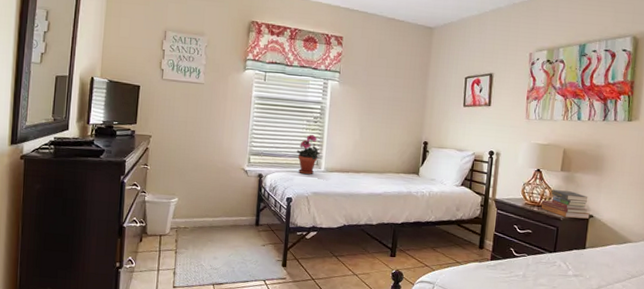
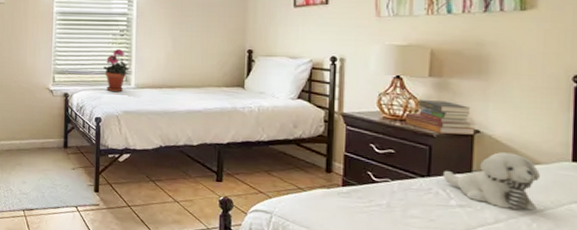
plush toy: none [564,233,631,279] -> present [442,152,540,211]

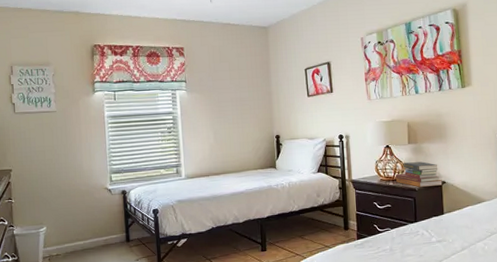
potted plant: present [104,48,130,93] -> none [156,144,179,185]
plush toy: present [442,152,540,211] -> none [424,195,486,239]

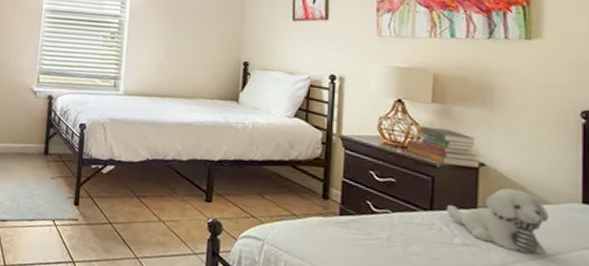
plush toy: none [424,195,486,239] -> present [446,188,548,255]

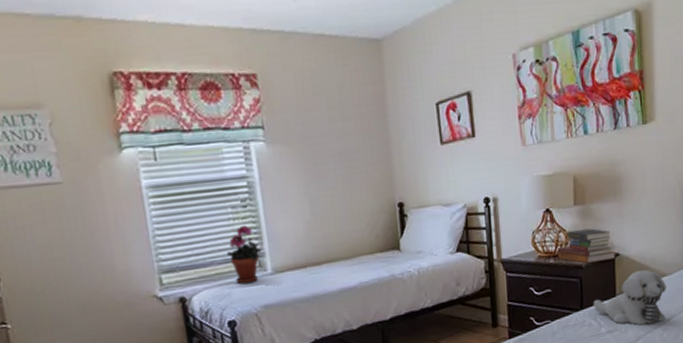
potted plant: none [91,51,119,99] -> present [227,224,262,285]

